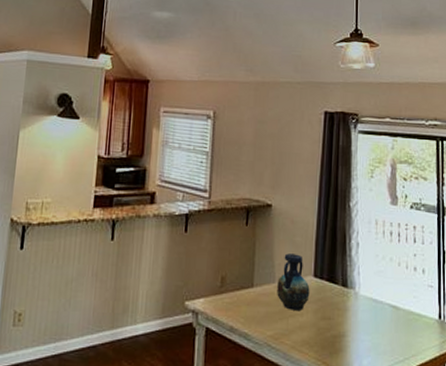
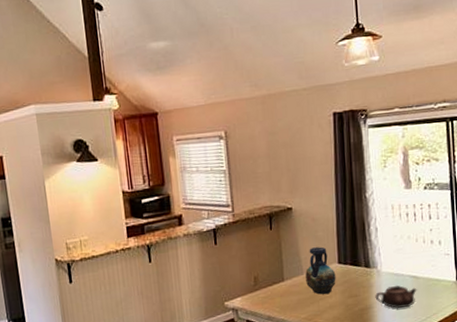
teapot: none [350,313,396,343] -> present [375,285,417,308]

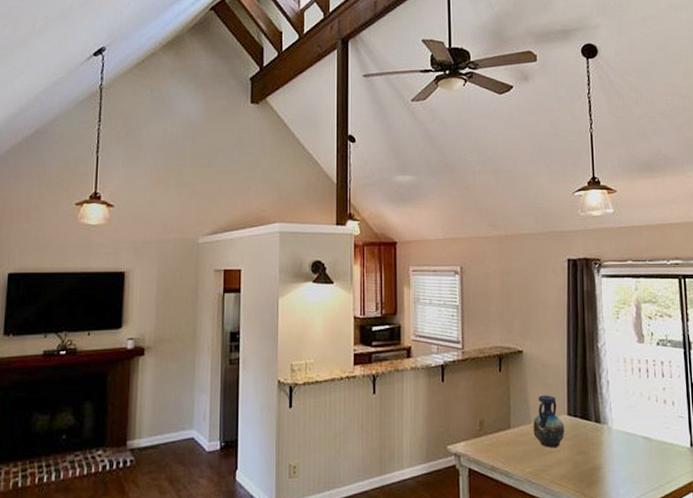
teapot: present [375,285,417,308] -> none [605,445,650,472]

